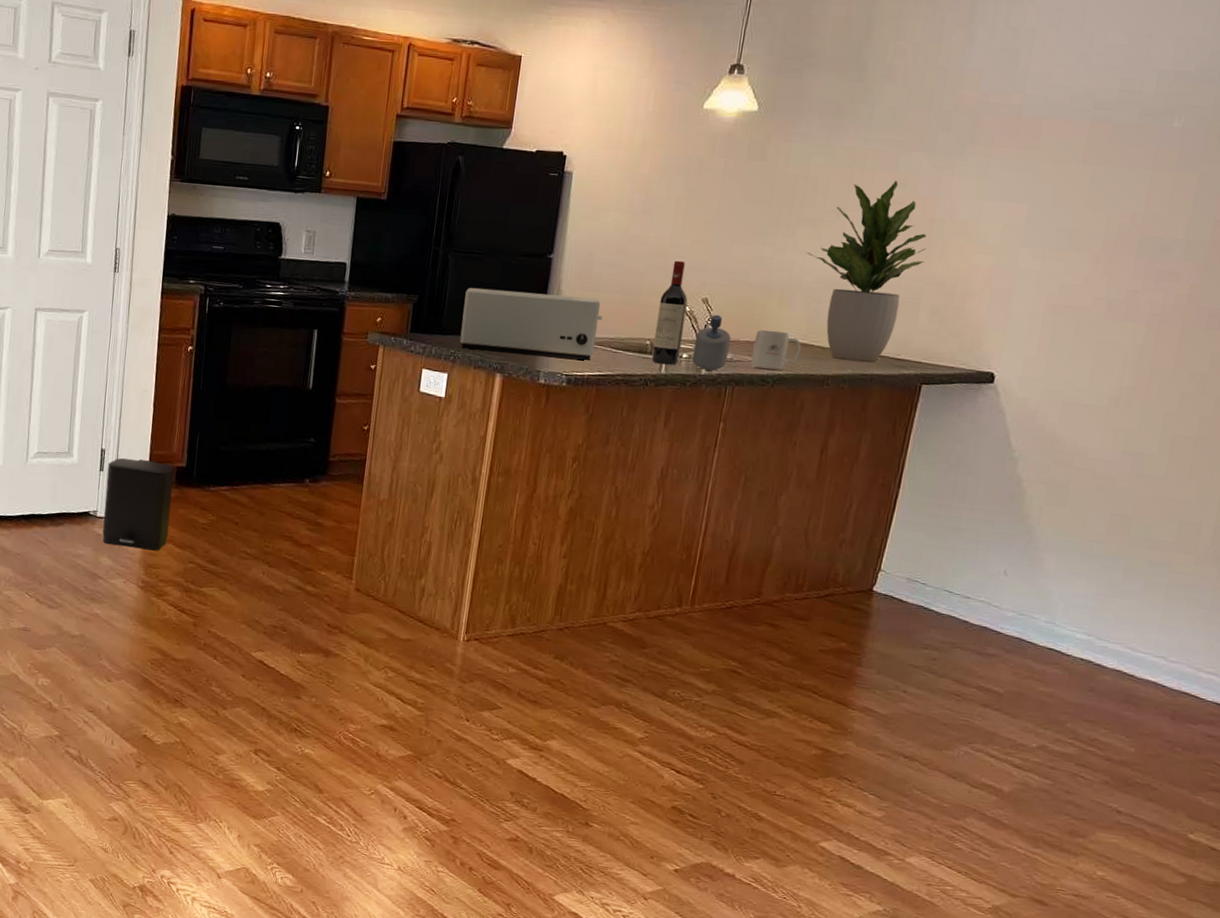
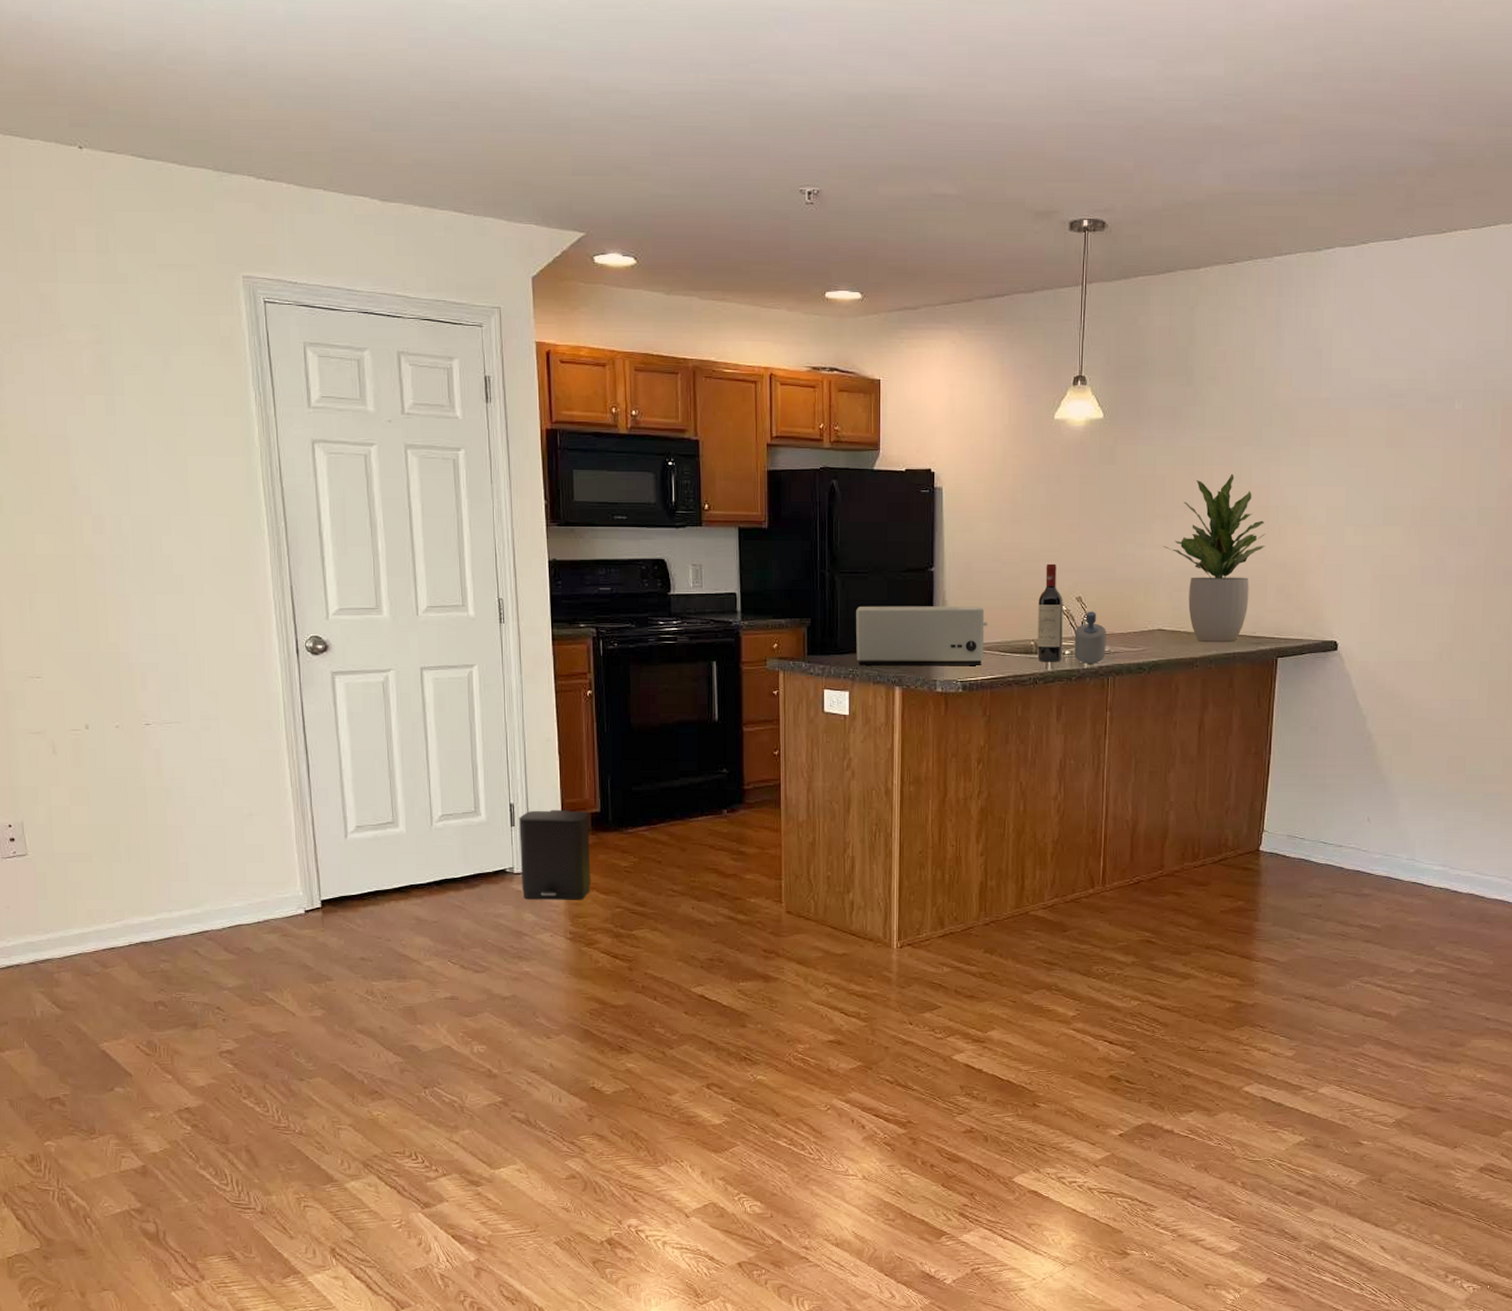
mug: present [751,329,802,370] -> none [1127,621,1170,658]

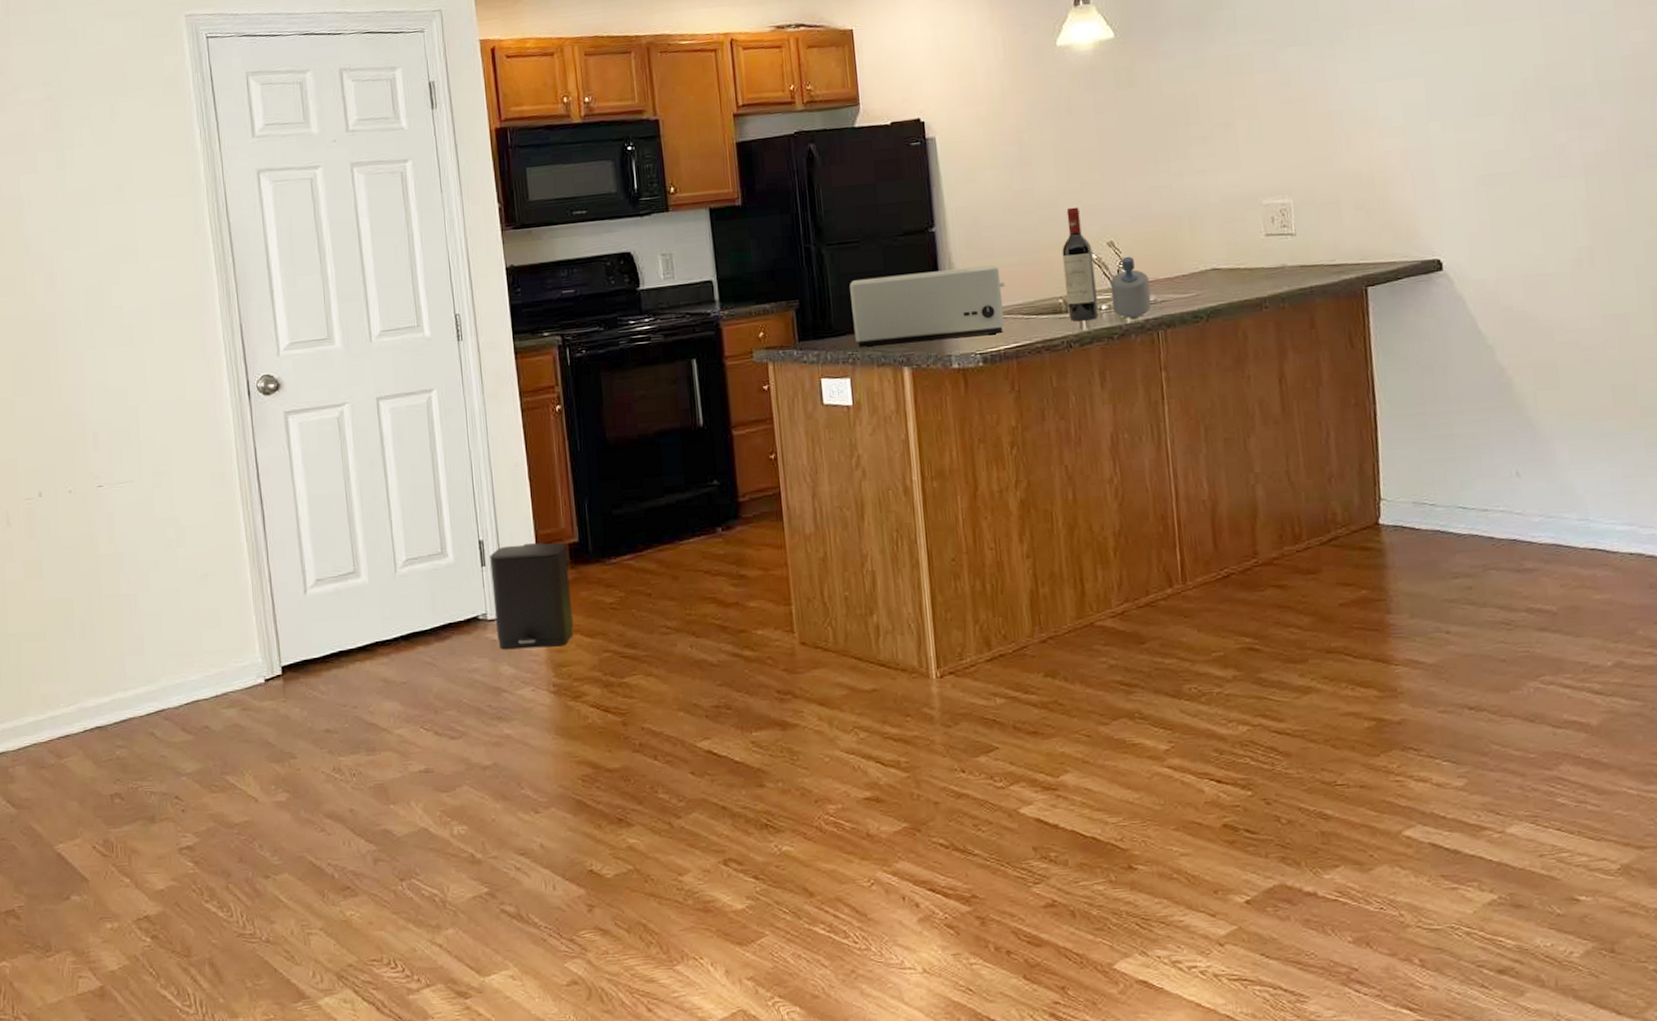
potted plant: present [1163,473,1266,643] -> none [1205,80,1333,279]

